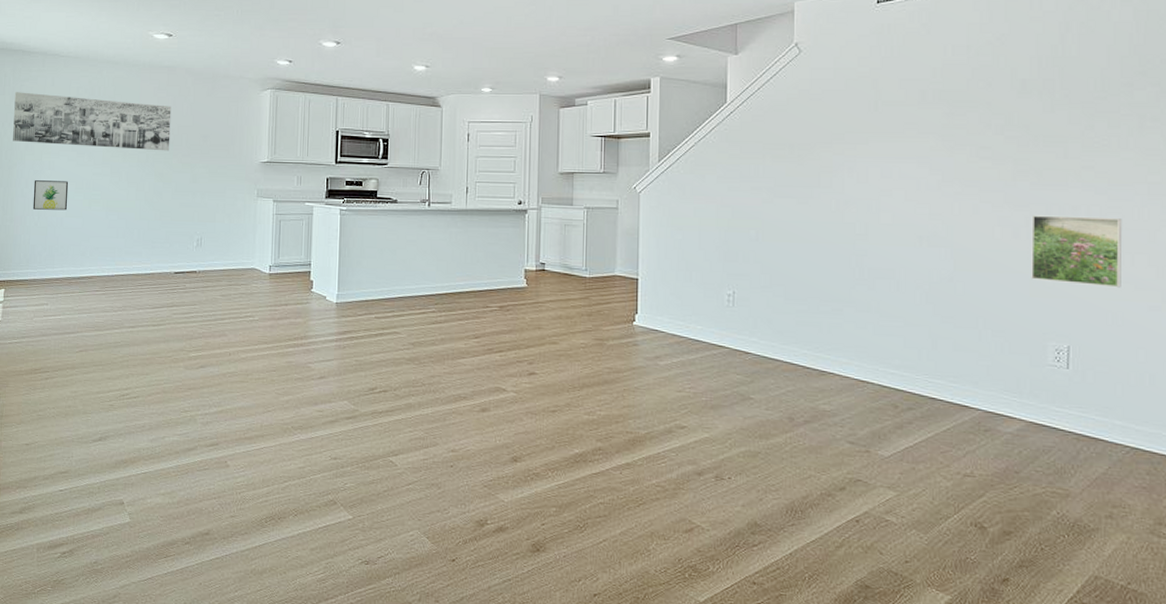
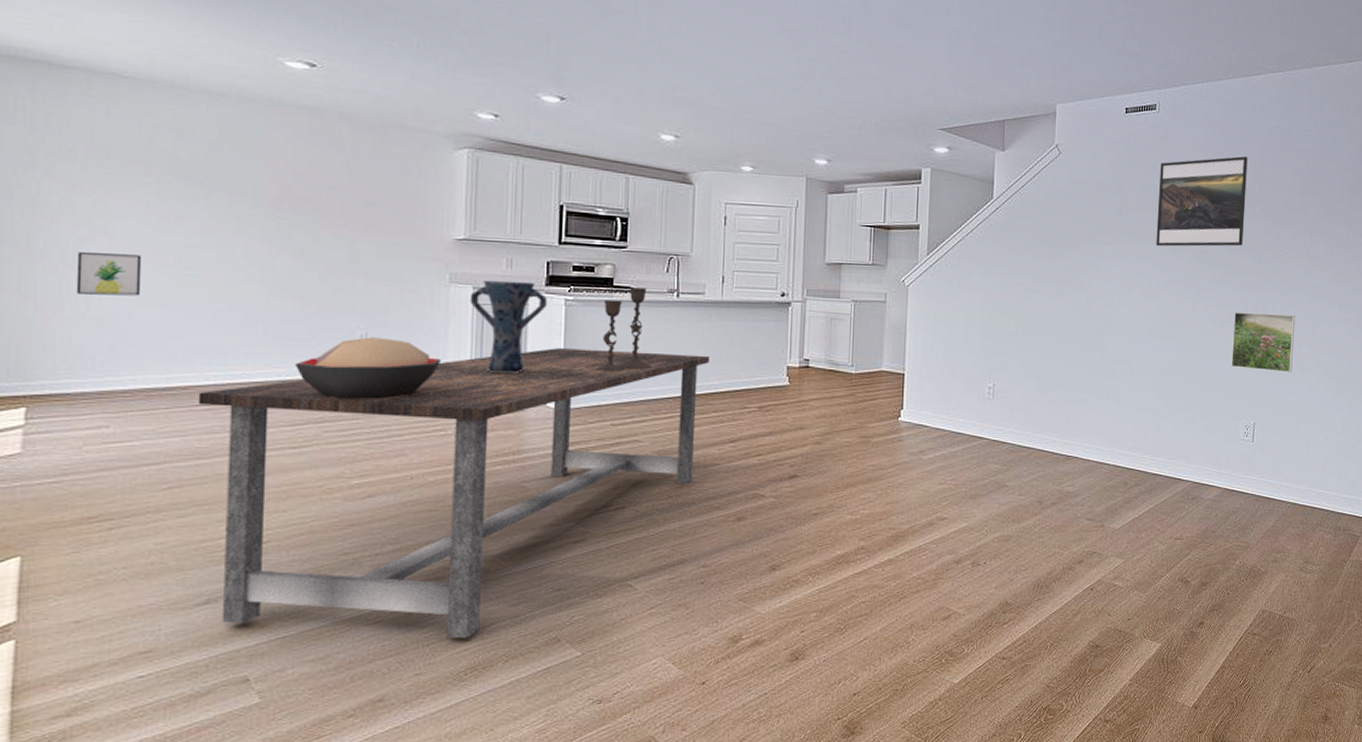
wall art: present [13,92,172,151] -> none [34,122,317,220]
dining table: none [97,250,457,492] -> present [198,348,710,639]
decorative bowl: none [156,240,251,290] -> present [295,337,442,399]
vase: none [271,194,327,272] -> present [469,280,547,374]
candlestick: none [362,198,408,272] -> present [594,287,652,372]
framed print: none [922,36,1041,143] -> present [1156,156,1248,247]

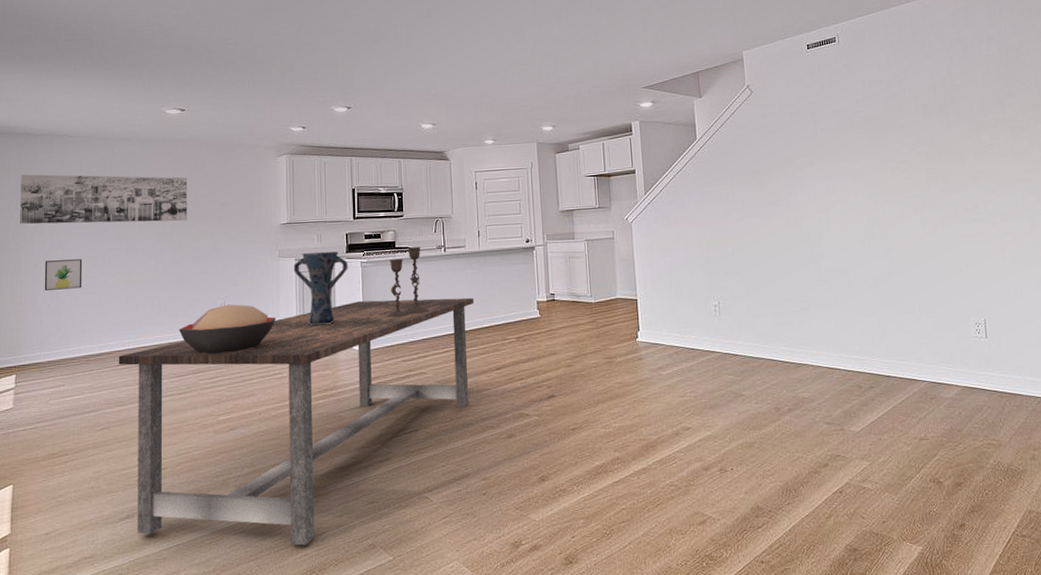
wall art: none [34,122,317,220] -> present [20,174,188,225]
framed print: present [1156,156,1248,247] -> none [848,69,942,162]
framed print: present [1231,312,1296,373] -> none [944,211,1017,268]

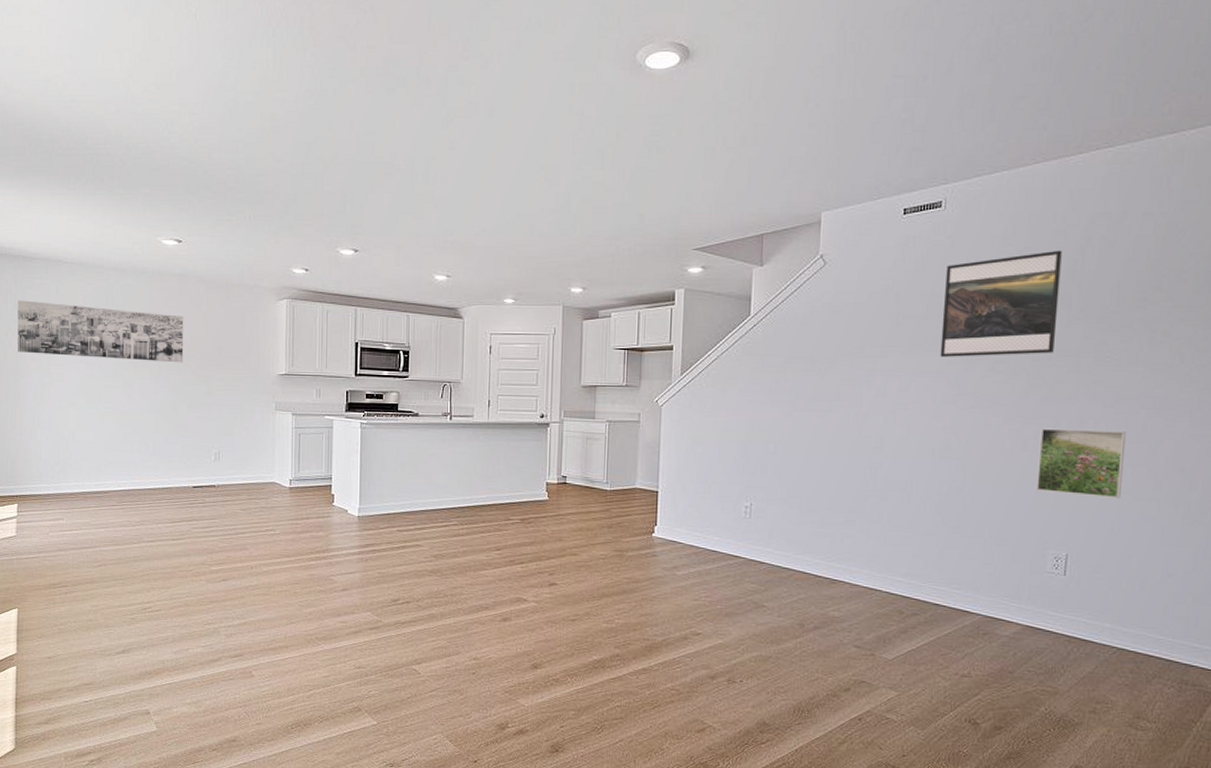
wall art: present [44,259,83,291] -> none [42,393,79,424]
dining table: present [118,297,474,546] -> none [114,464,479,700]
decorative bowl: present [179,304,277,354] -> none [174,454,271,504]
vase: present [293,251,348,326] -> none [290,407,347,486]
candlestick: present [386,247,430,318] -> none [384,412,430,485]
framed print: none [848,69,942,162] -> present [940,250,1062,357]
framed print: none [944,211,1017,268] -> present [1036,428,1127,498]

